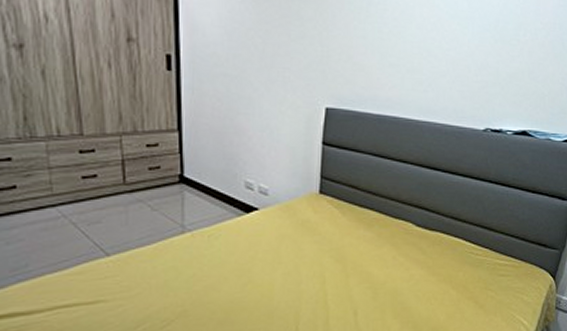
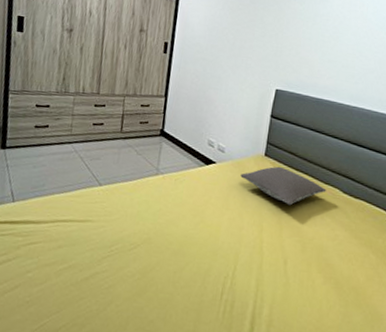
pillow: none [292,204,397,249] -> present [240,166,326,206]

